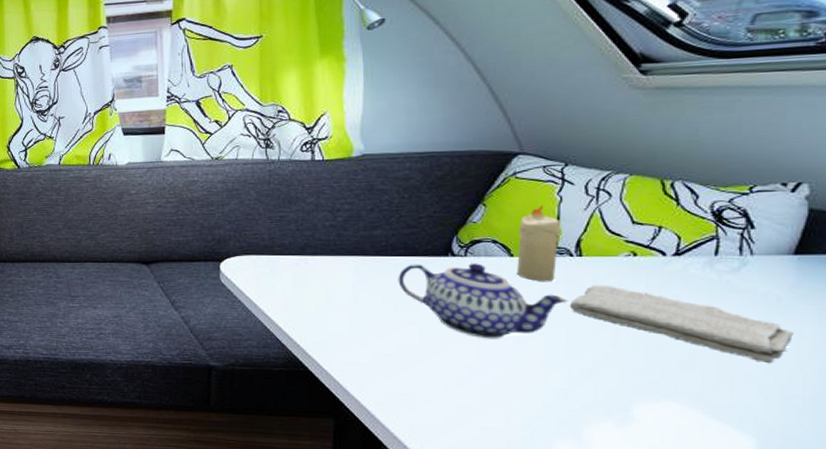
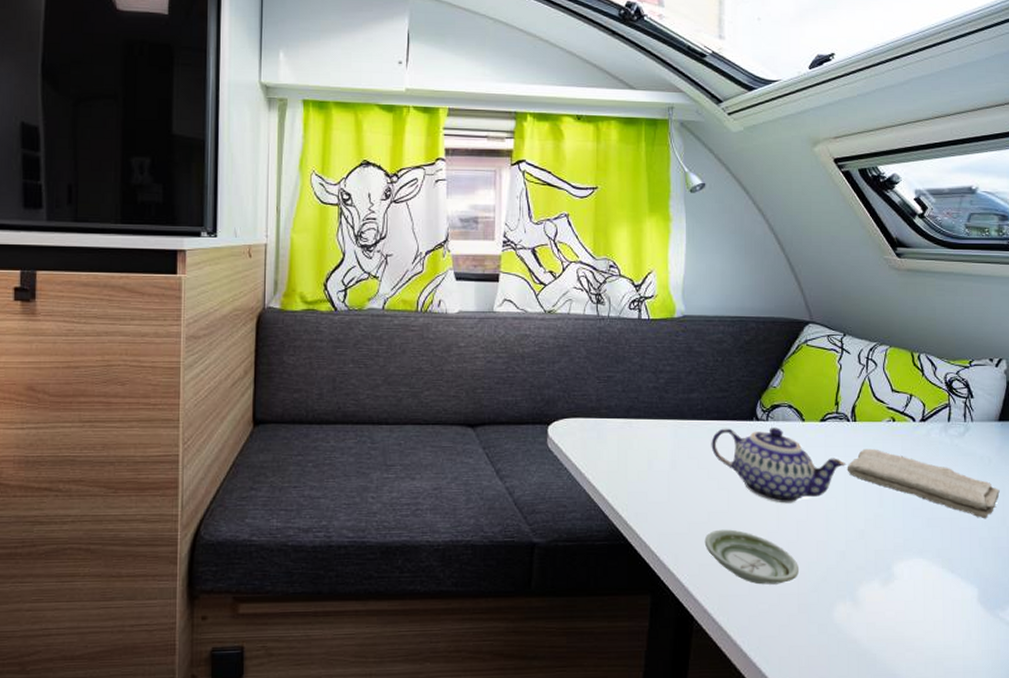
saucer: none [392,362,508,418] -> present [704,529,800,585]
candle: present [517,205,561,282] -> none [807,372,841,446]

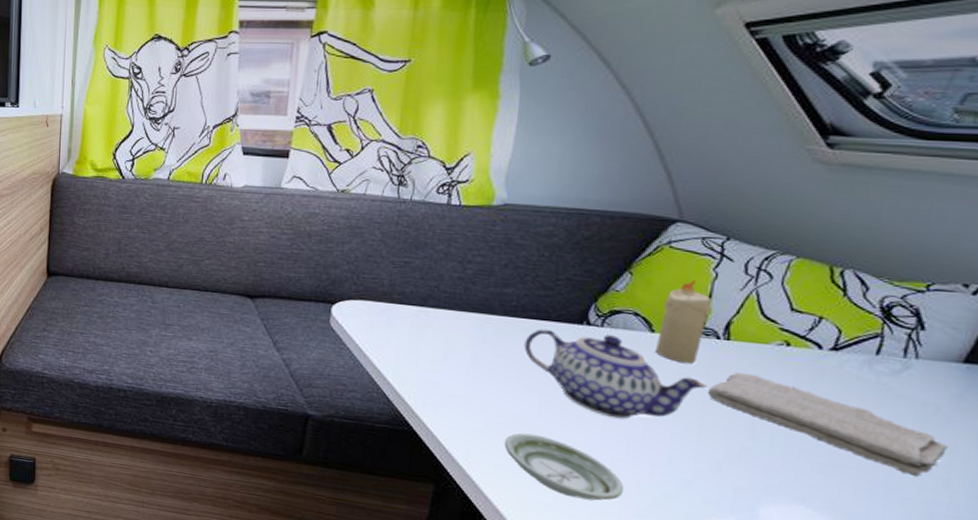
candle: none [807,372,841,446] -> present [656,280,712,364]

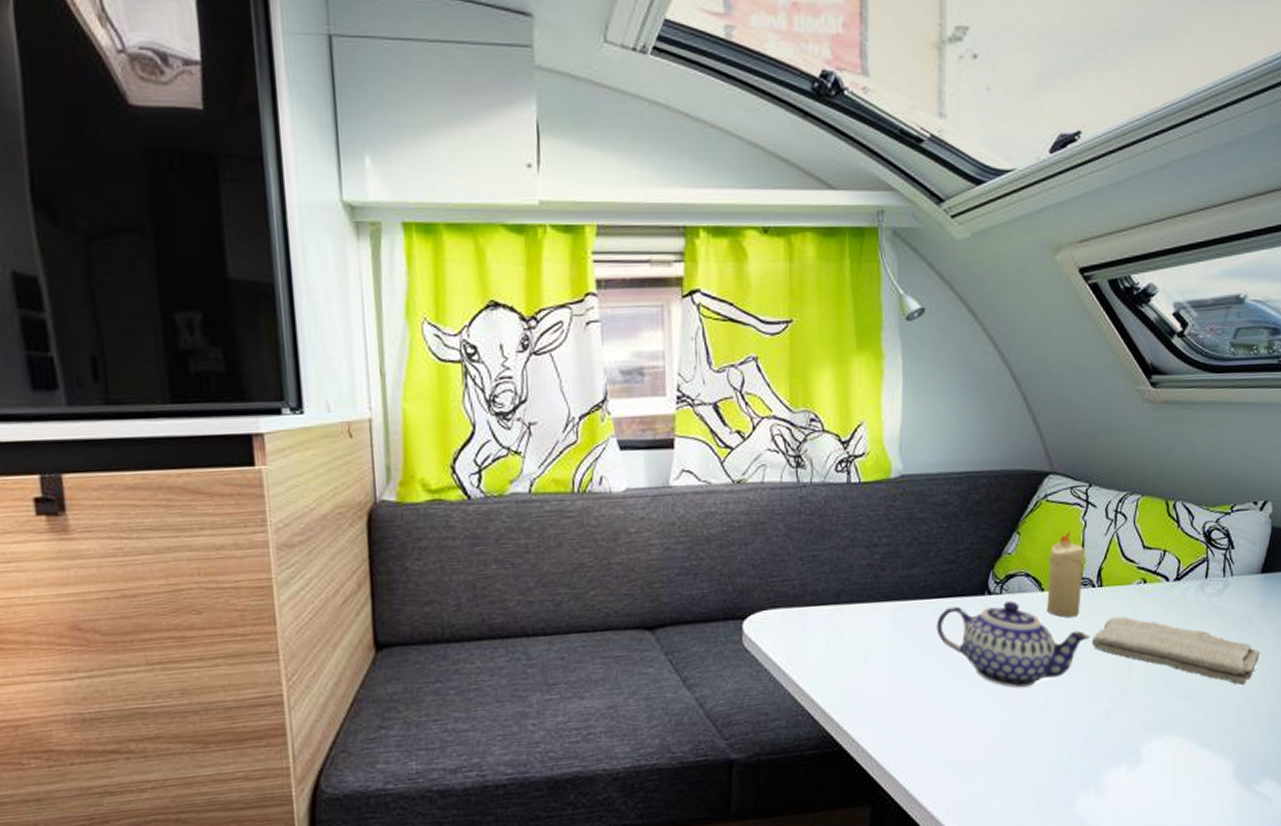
saucer: present [504,433,625,501] -> none [930,722,1038,782]

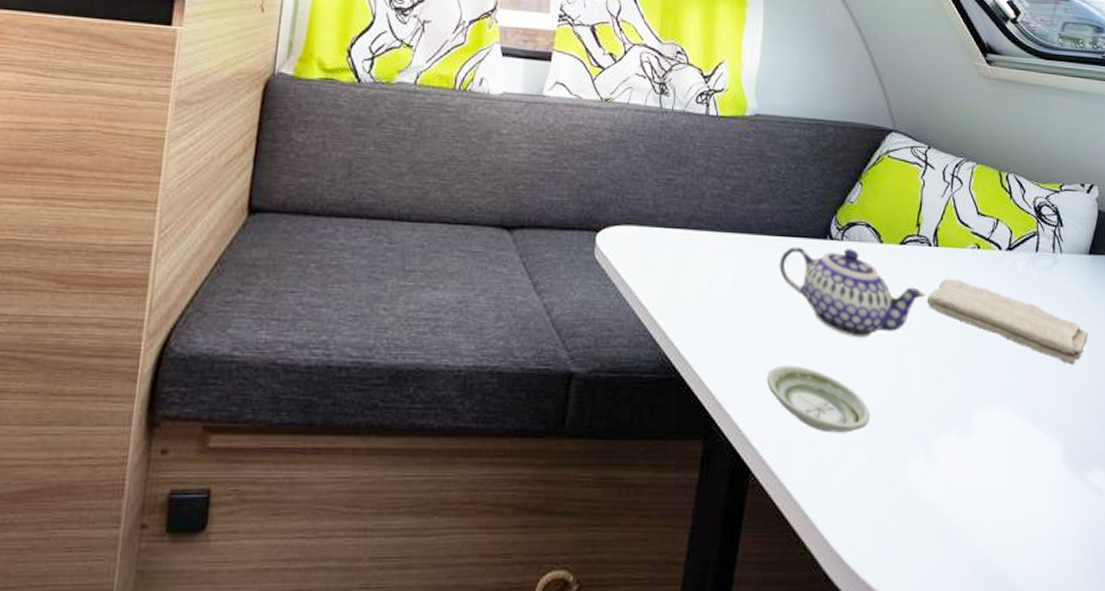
saucer: none [930,722,1038,782] -> present [766,365,871,433]
candle: present [1047,532,1085,618] -> none [885,189,923,274]

